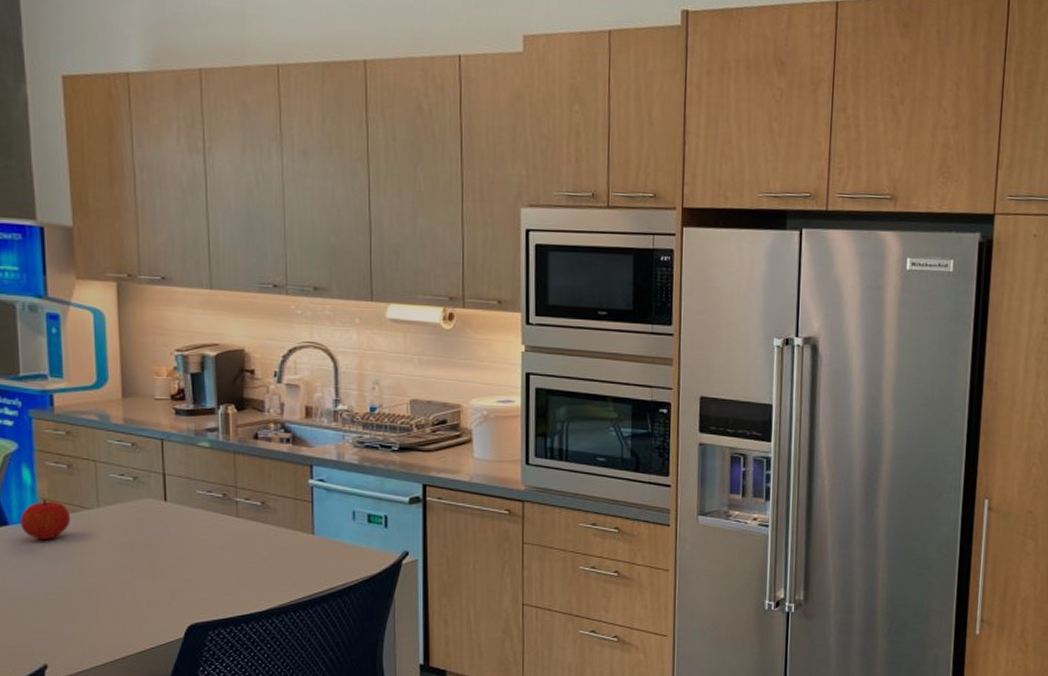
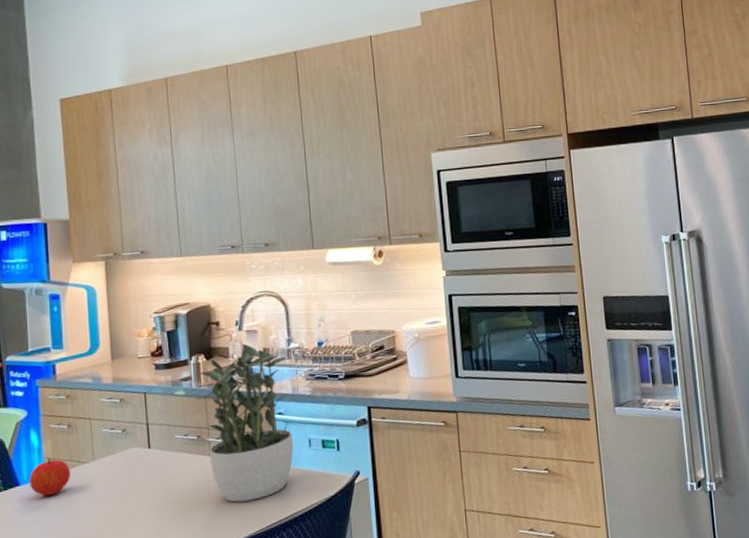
potted plant: none [223,398,334,570] -> present [196,343,294,502]

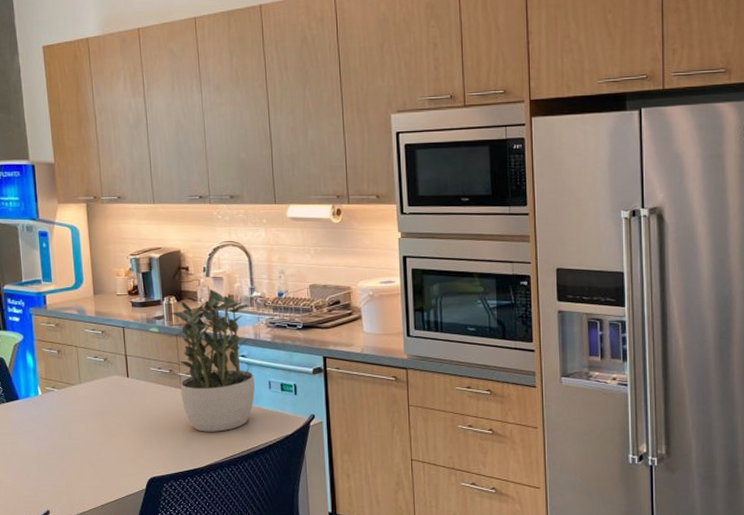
fruit: present [29,458,71,497] -> none [26,378,62,411]

